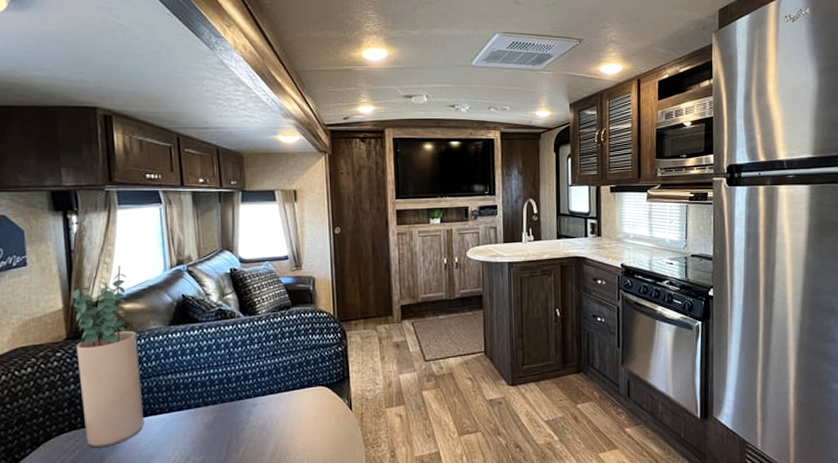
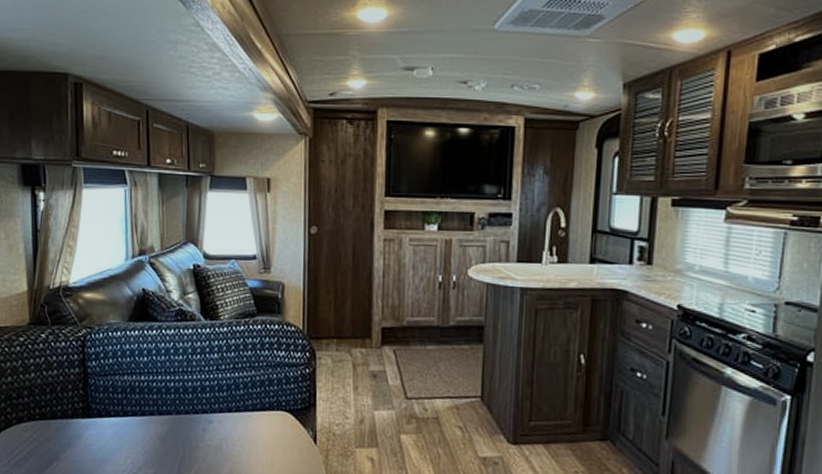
vase: present [72,266,144,448] -> none [36,250,99,444]

